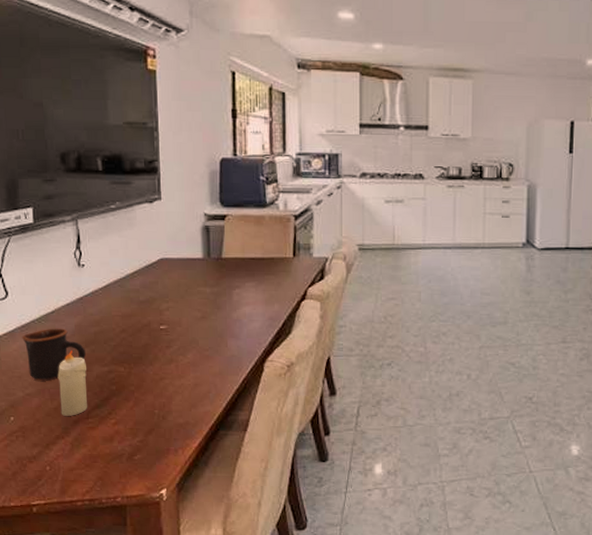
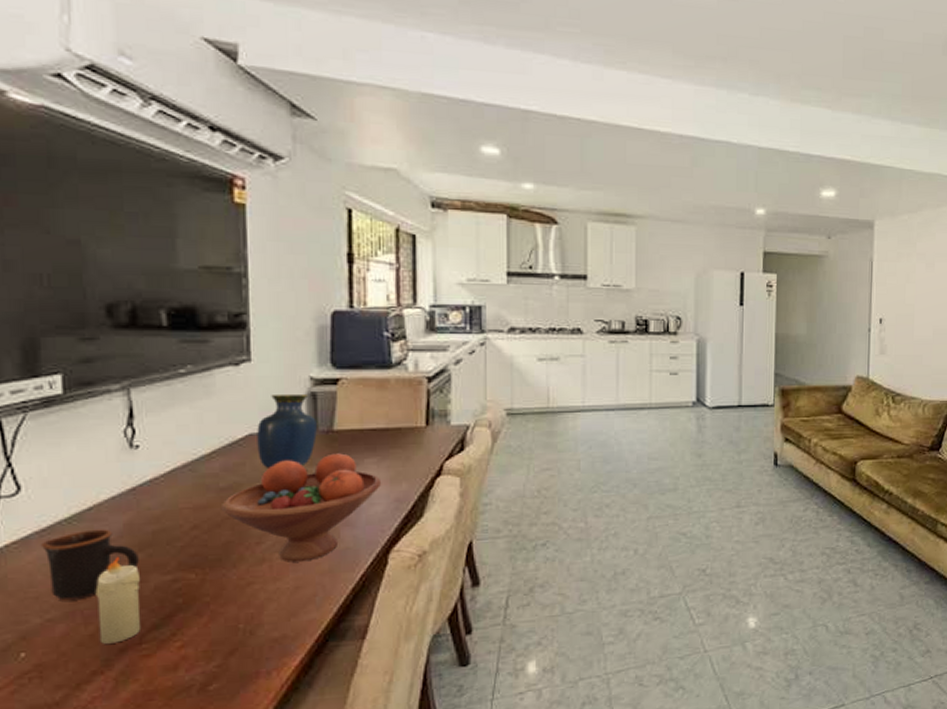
fruit bowl: none [142,277,259,364] -> present [222,453,382,563]
vase: none [166,226,210,288] -> present [257,393,317,470]

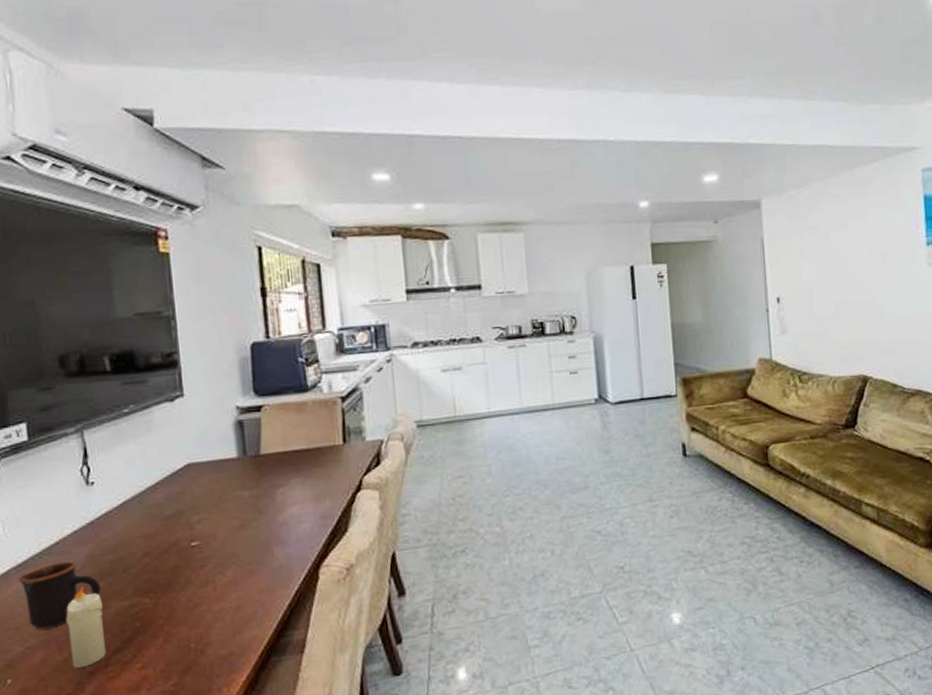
fruit bowl: present [222,453,382,563] -> none [168,476,308,583]
vase: present [257,393,317,470] -> none [193,422,246,496]

